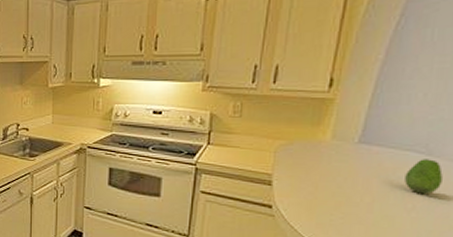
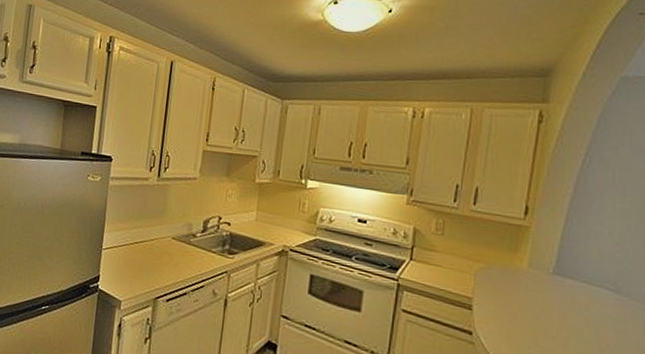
fruit: present [404,159,443,195] -> none [597,296,631,334]

